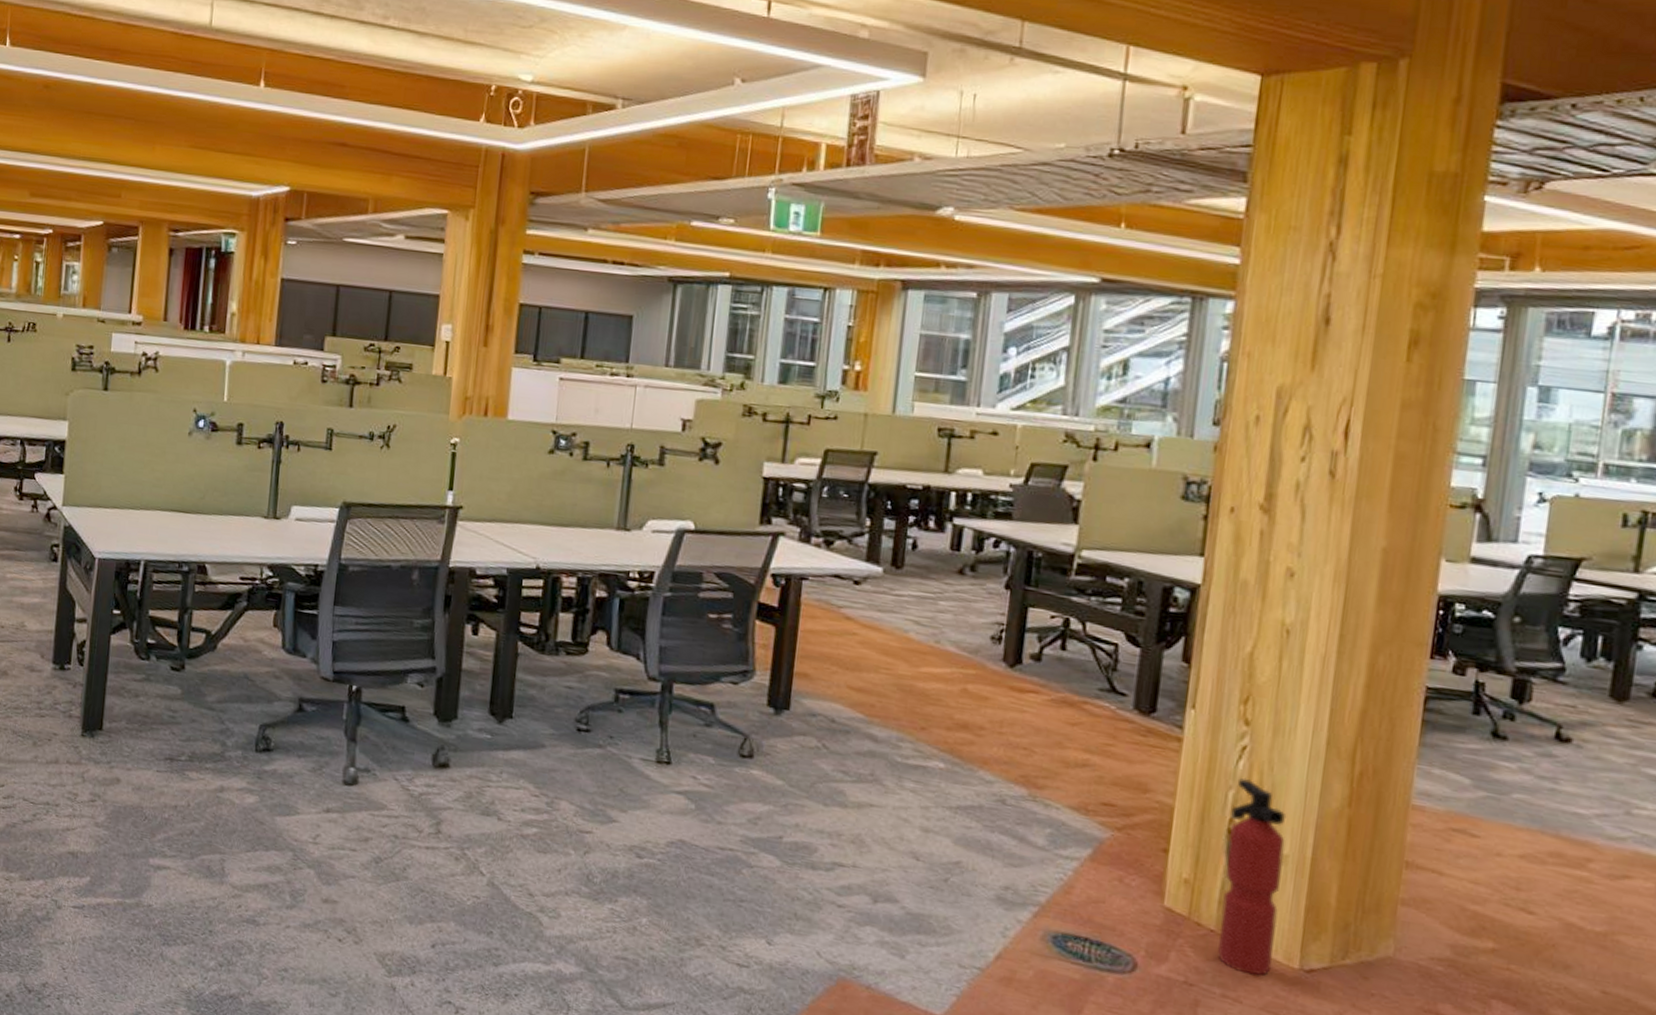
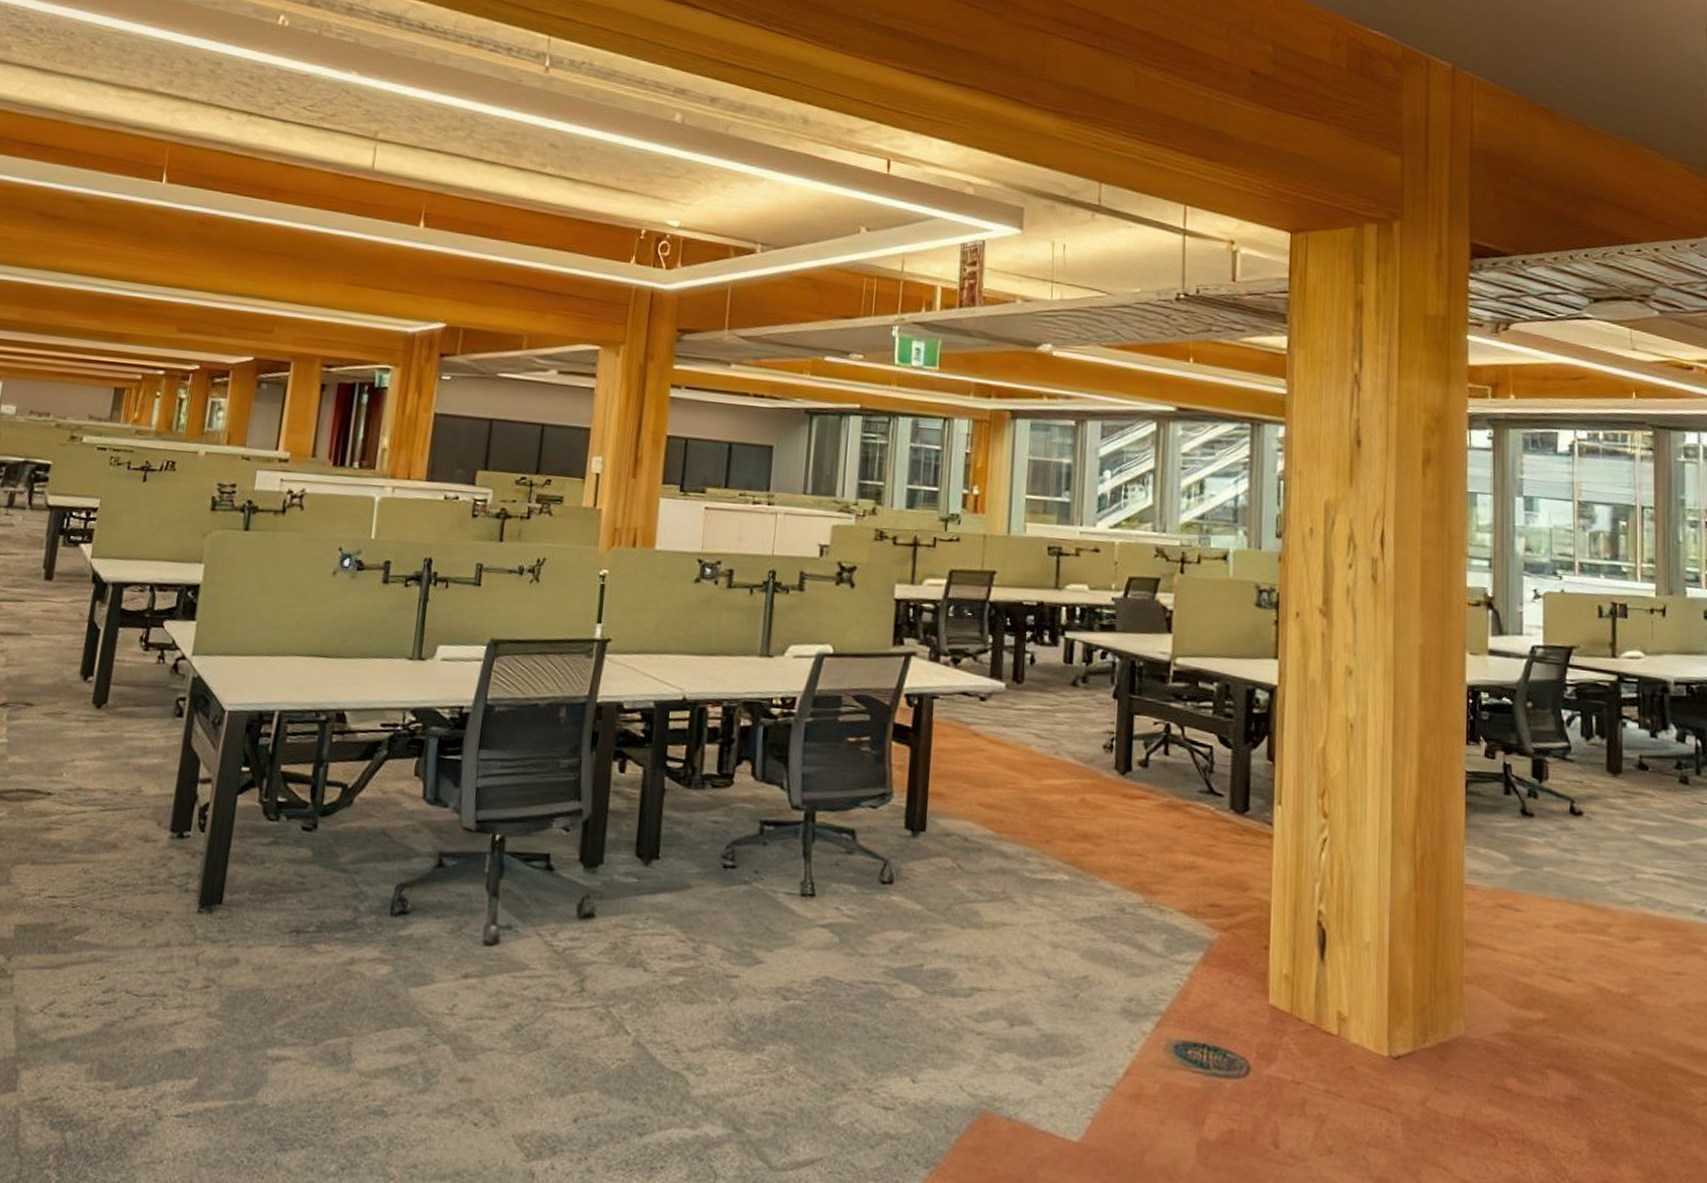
fire extinguisher: present [1218,778,1287,976] -> none [1318,869,1367,1067]

